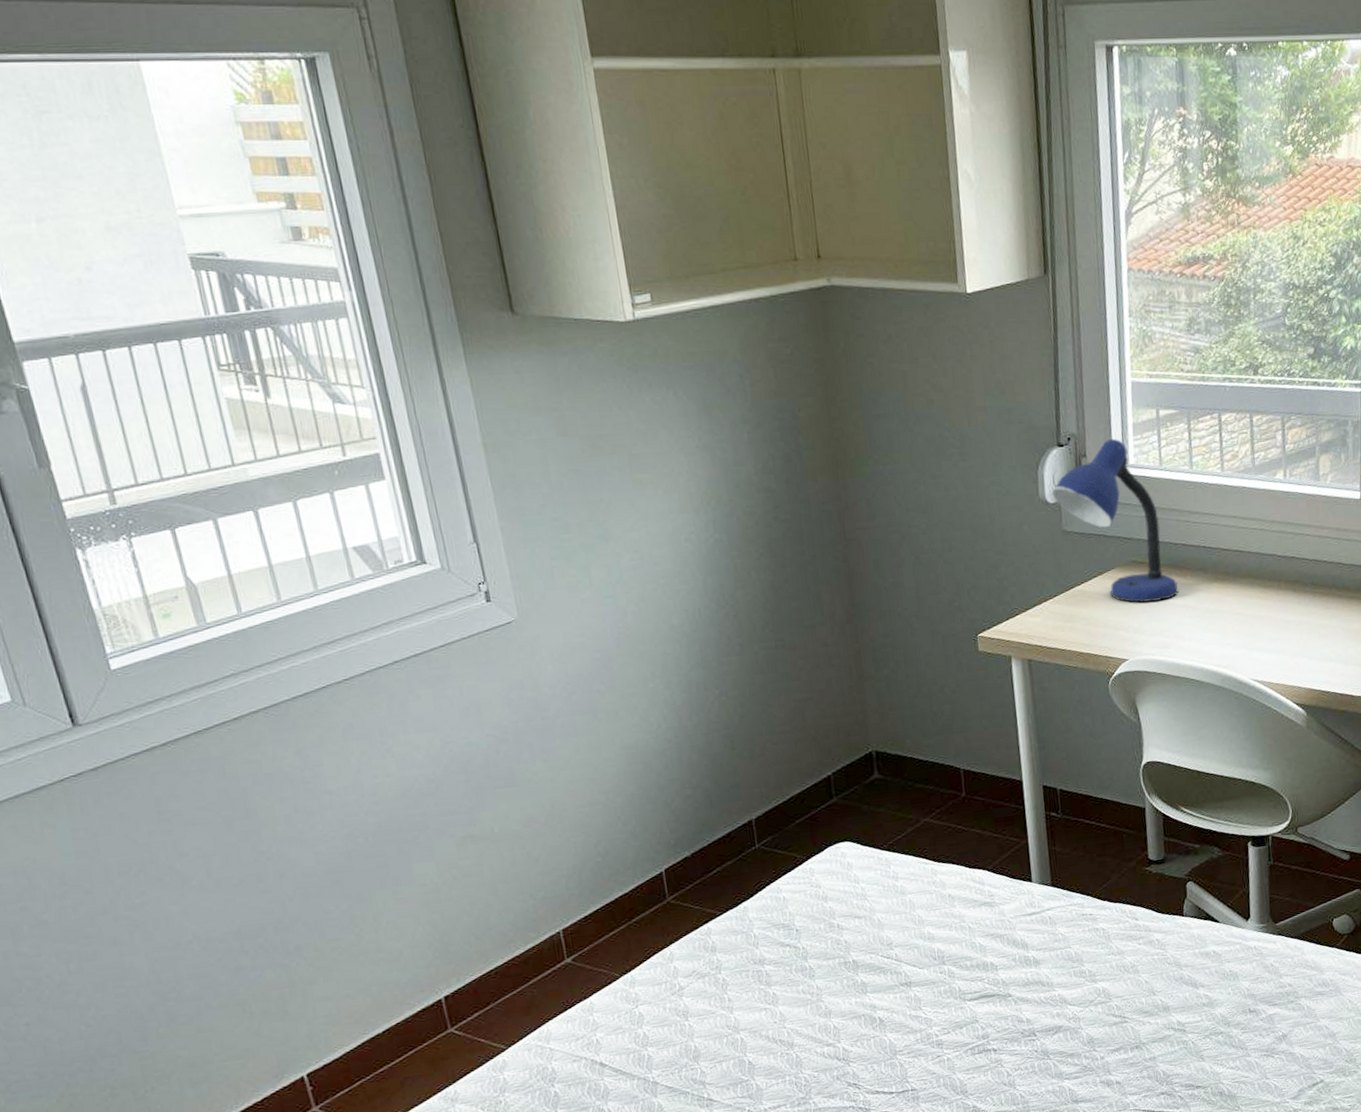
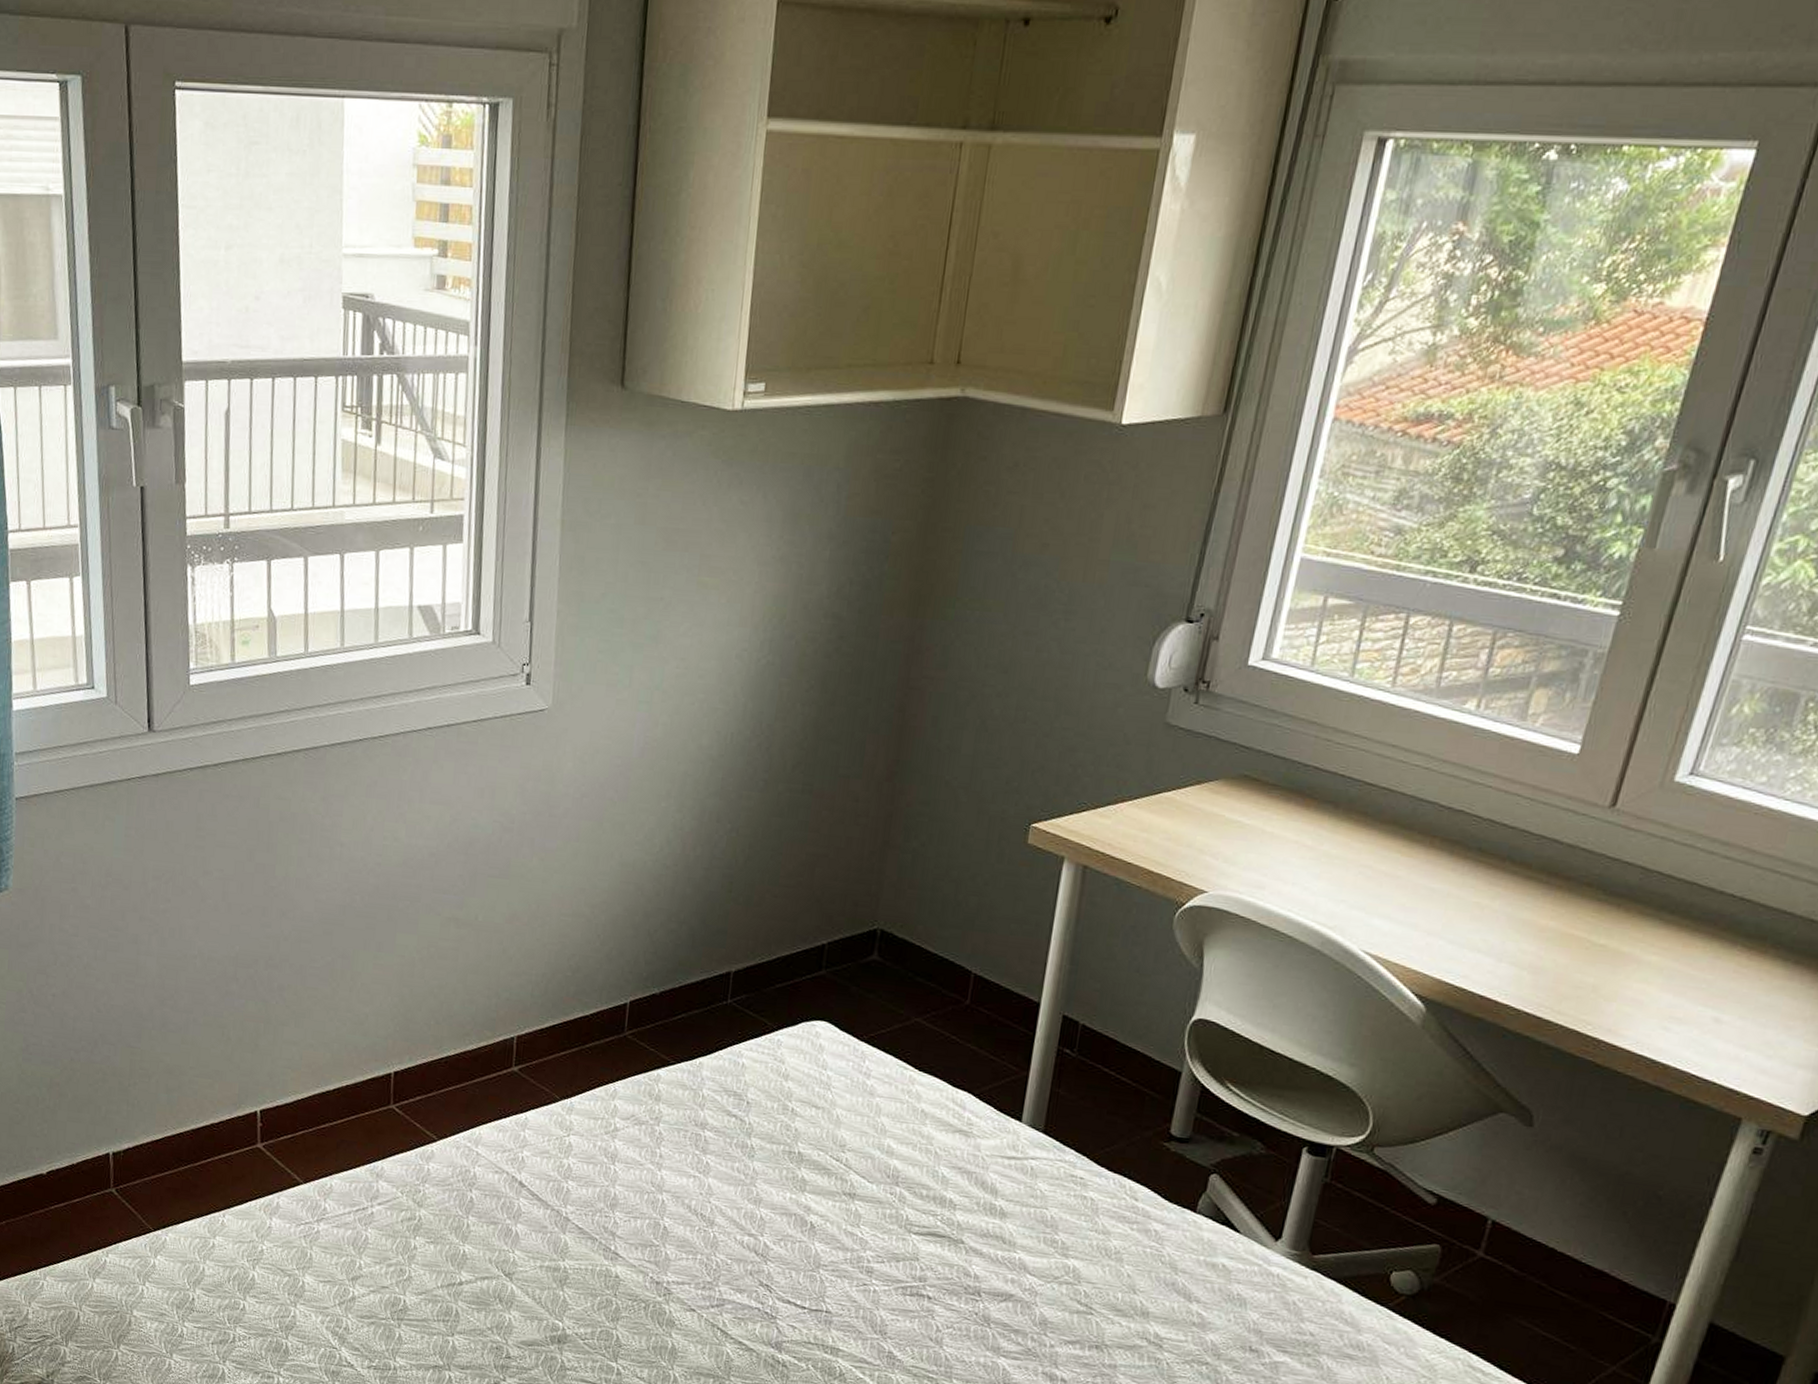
desk lamp: present [1051,438,1179,603] -> none [1163,622,1295,831]

